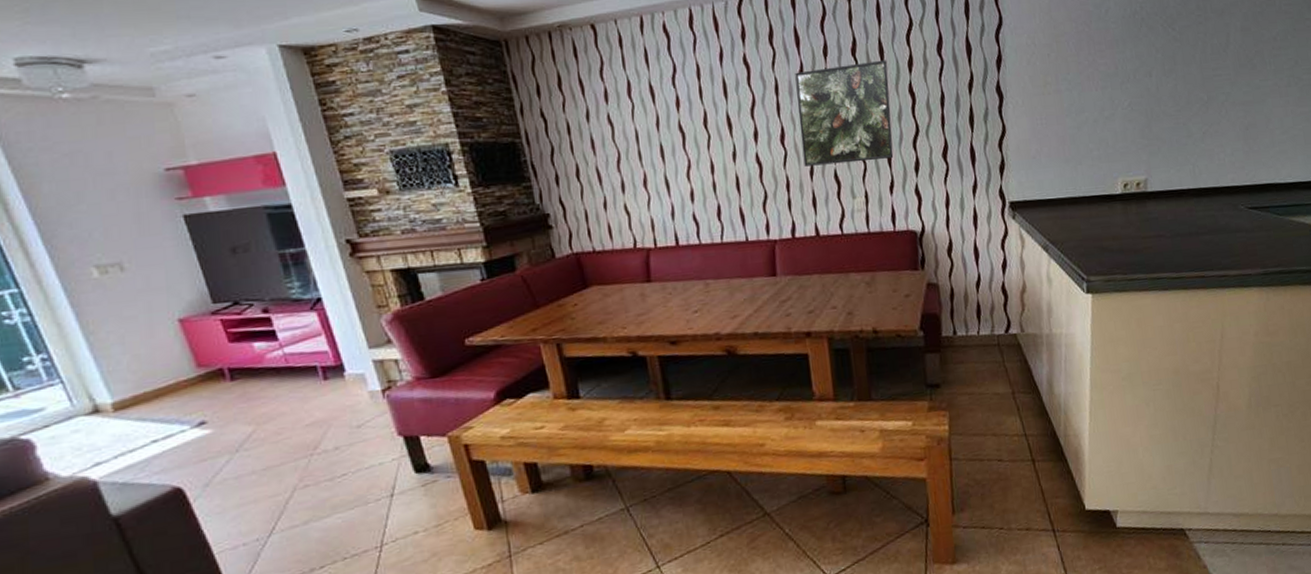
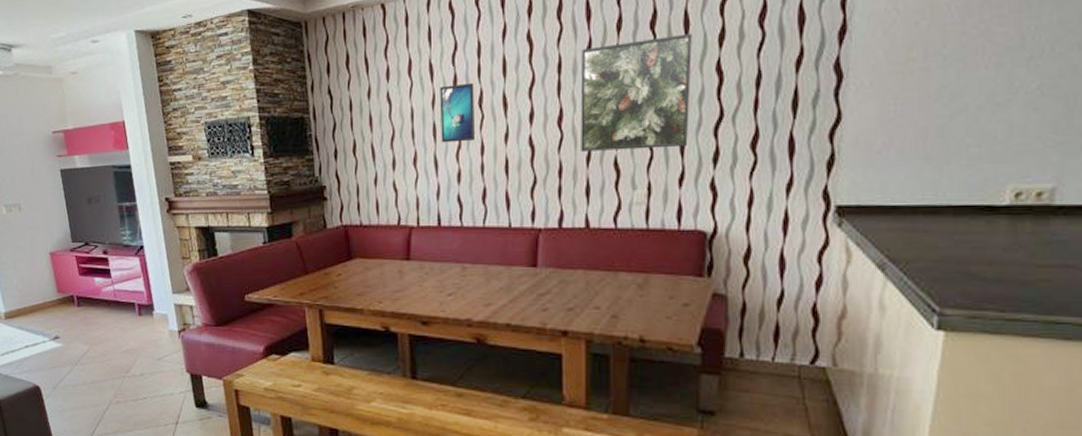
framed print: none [663,104,705,164] -> present [440,82,476,143]

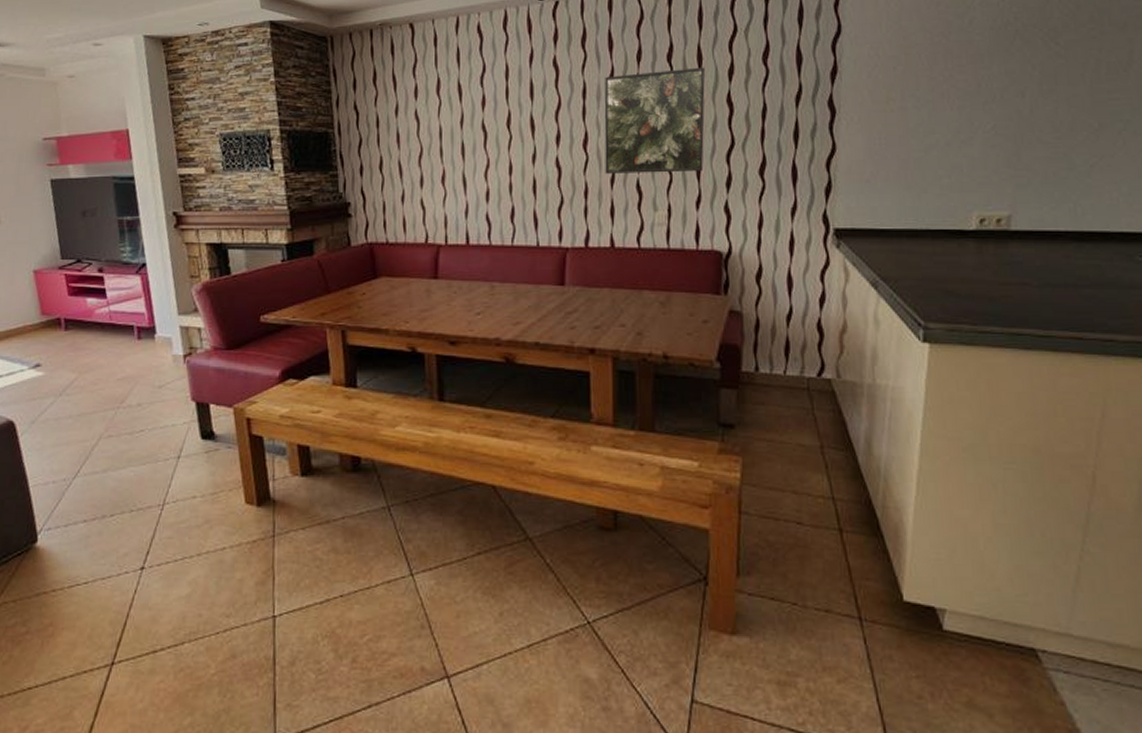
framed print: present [440,82,476,143] -> none [468,104,504,162]

